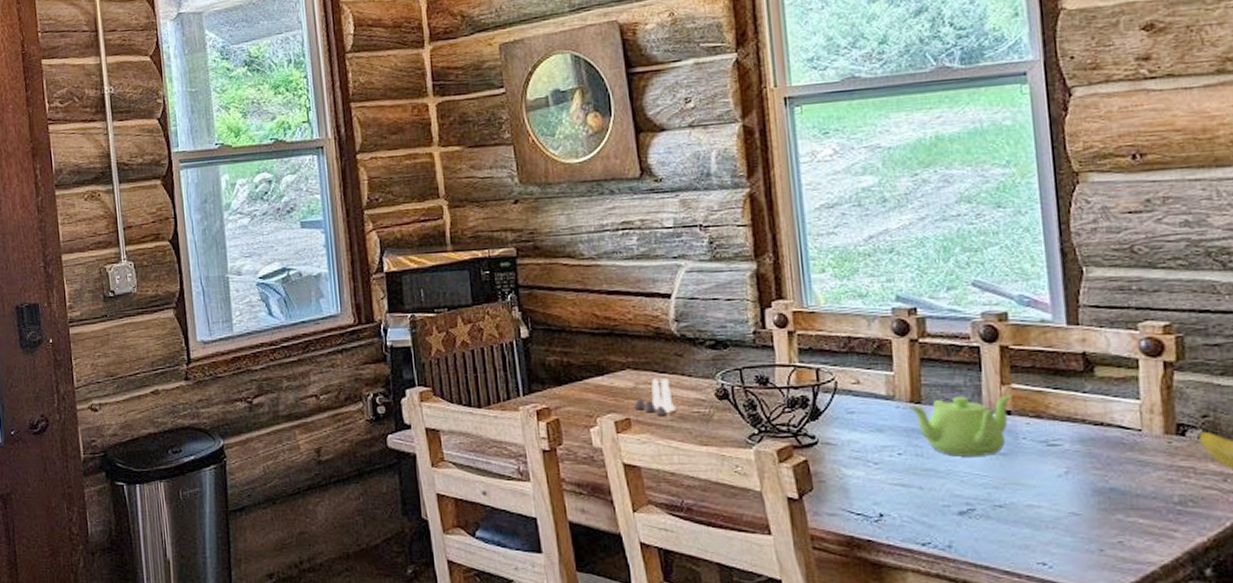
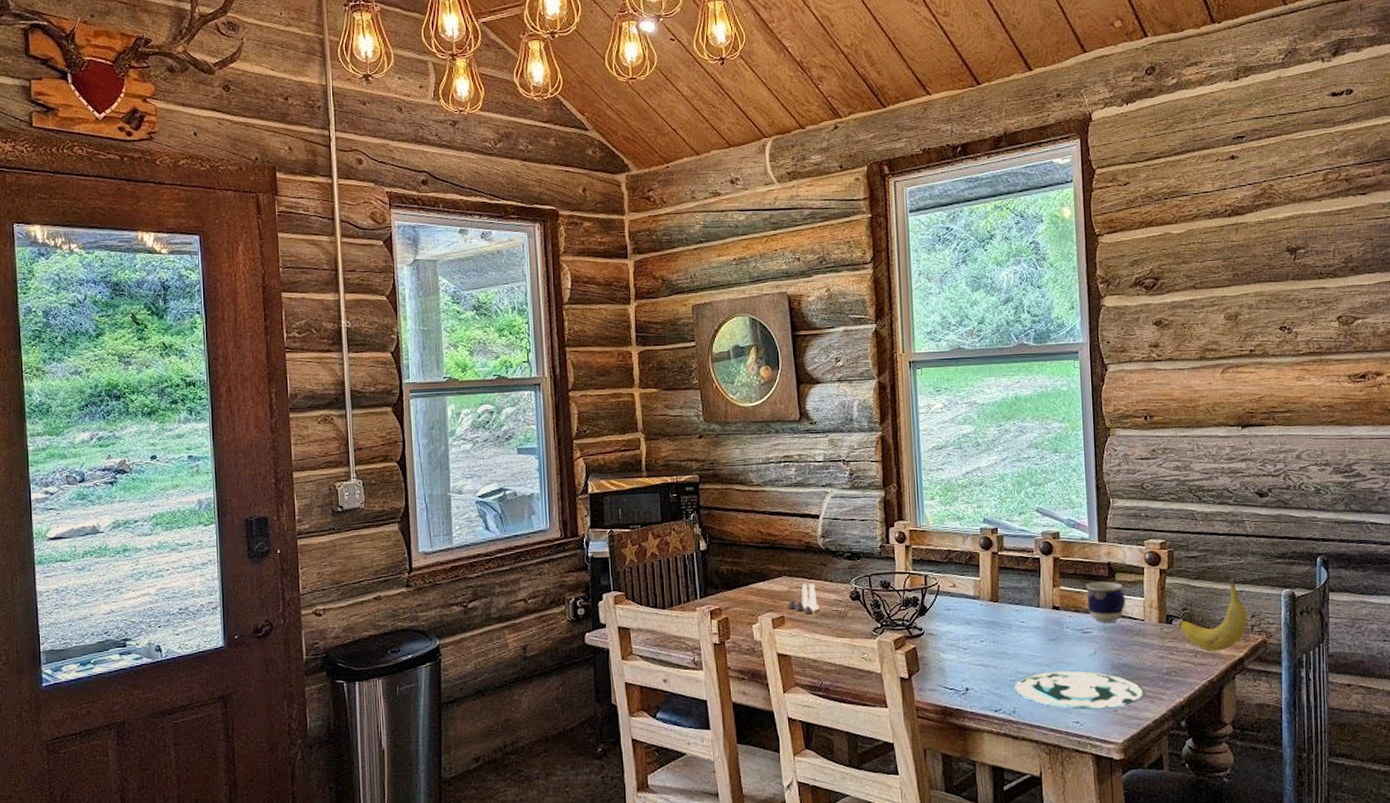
teapot: present [908,394,1013,457] -> none [989,594,1061,643]
plate: none [949,495,1145,546] -> present [1014,670,1144,709]
cup: none [1050,377,1111,433] -> present [1086,581,1125,623]

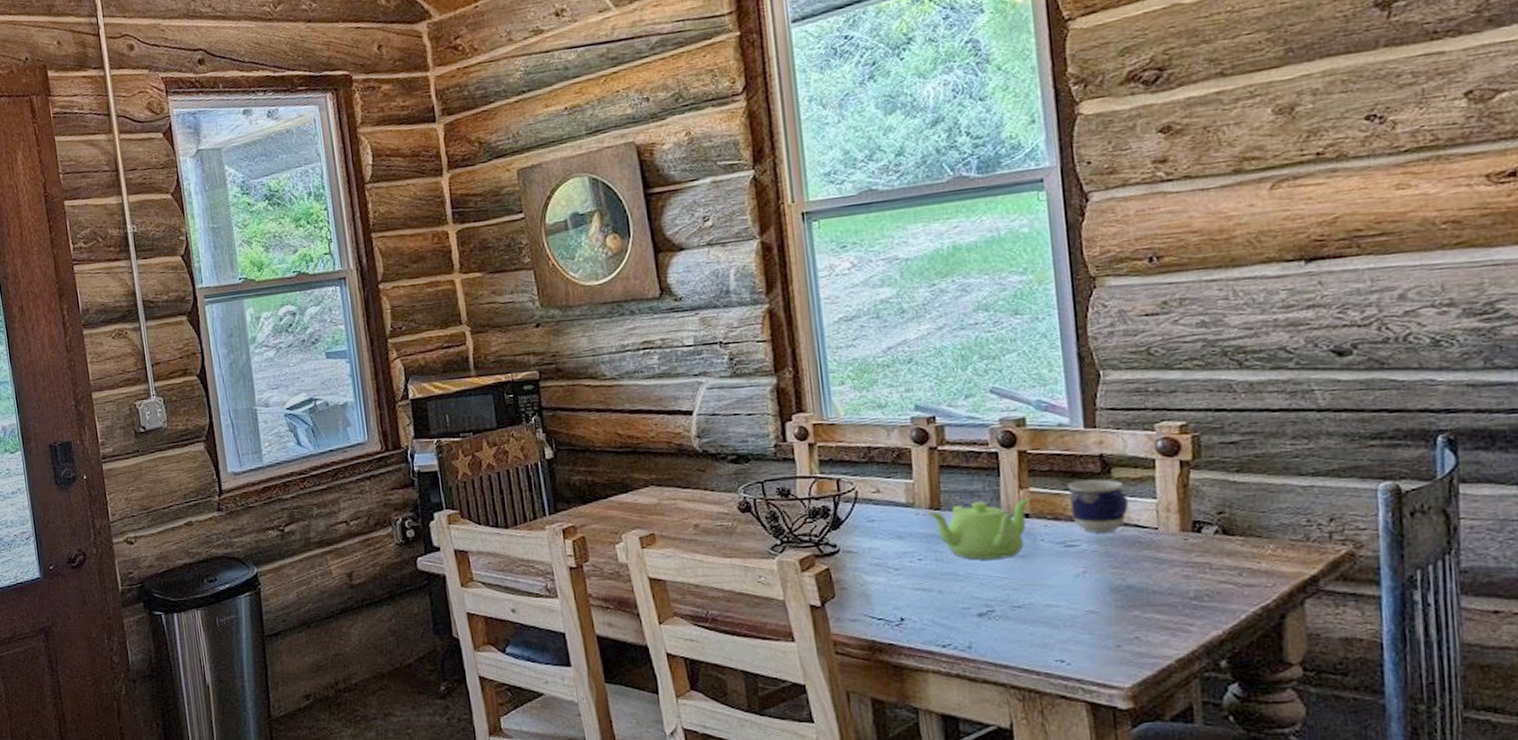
salt and pepper shaker set: present [786,583,819,614] -> none [657,493,699,530]
teapot: none [989,594,1061,643] -> present [927,498,1031,560]
plate: present [1014,670,1144,709] -> none [969,595,1162,644]
fruit: present [1180,578,1248,651] -> none [1214,468,1323,568]

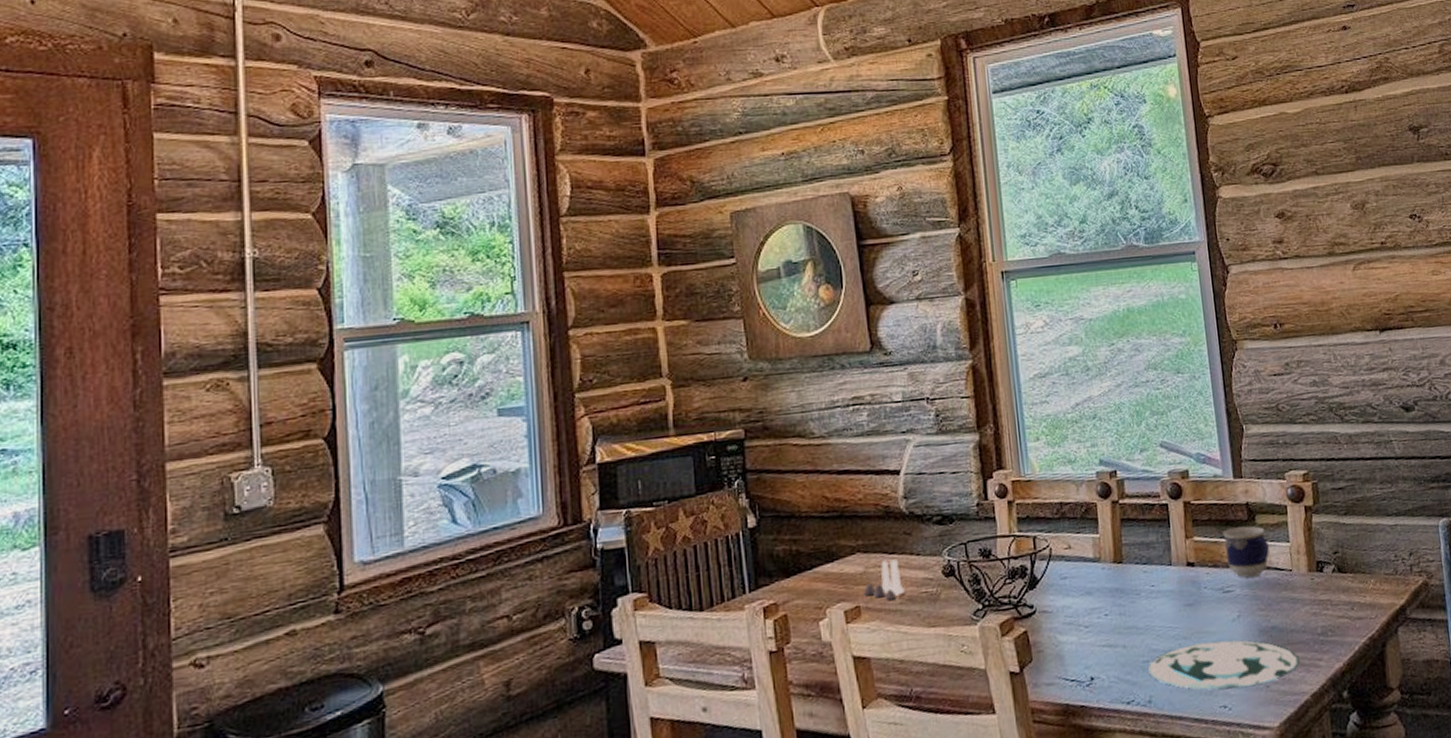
salt and pepper shaker set: none [657,493,699,530] -> present [862,559,905,600]
teapot: present [927,498,1031,560] -> none [1112,547,1195,612]
plate: none [969,595,1162,644] -> present [1148,640,1299,690]

